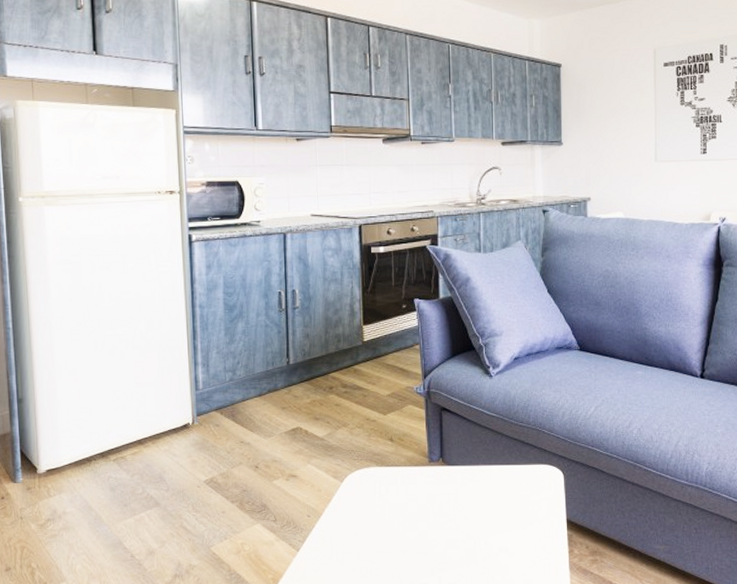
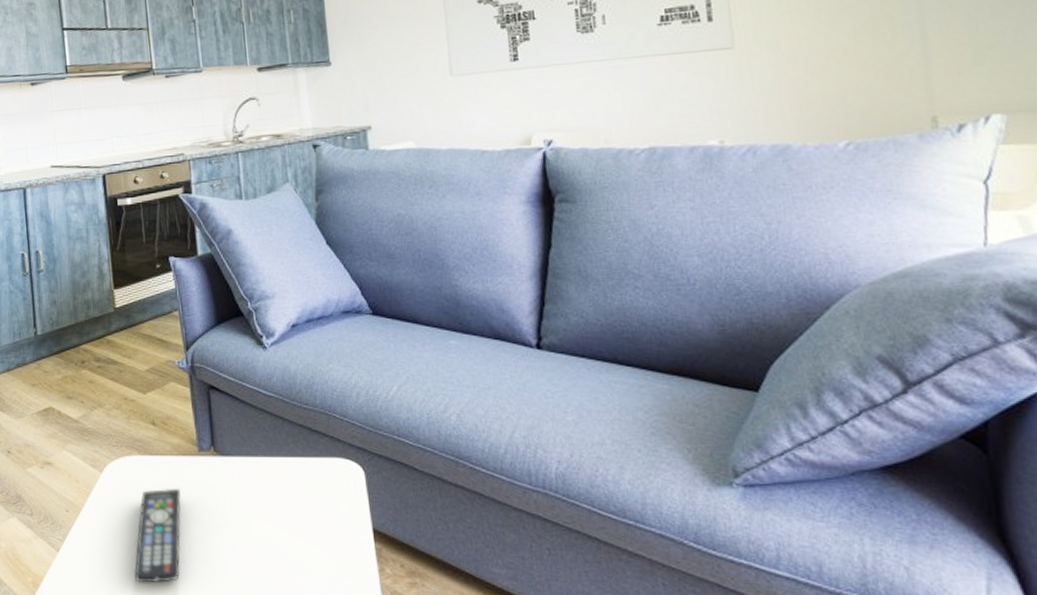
remote control: none [367,493,411,573] -> present [135,488,181,583]

